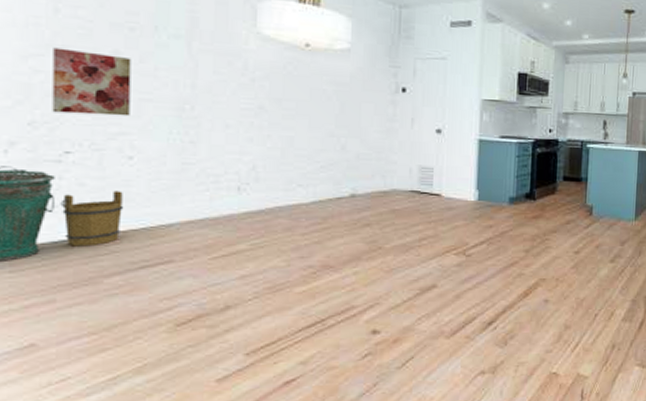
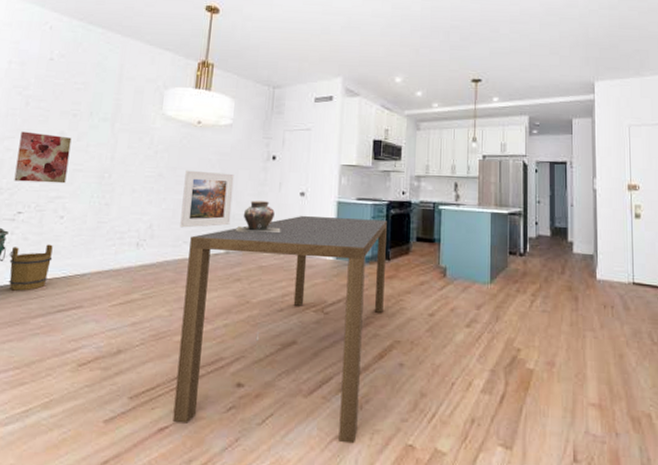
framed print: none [292,102,357,169] -> present [180,170,235,228]
dining table: none [300,154,533,377] -> present [172,215,387,444]
ceramic vessel: none [361,138,415,174] -> present [235,201,281,233]

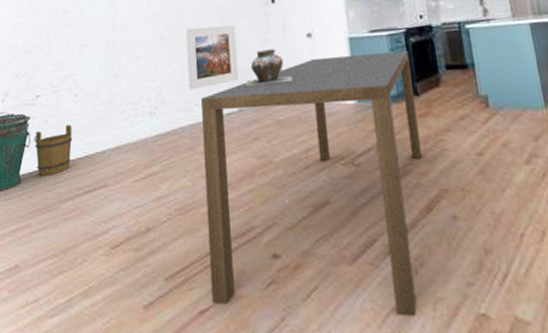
wall art: present [14,131,72,184] -> none [29,13,75,66]

